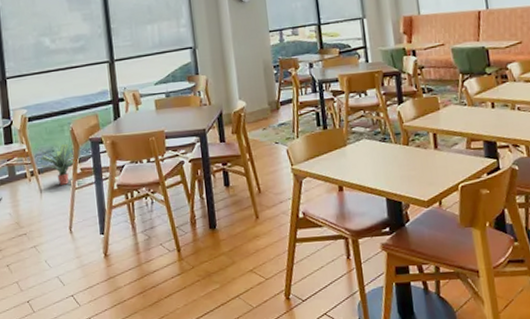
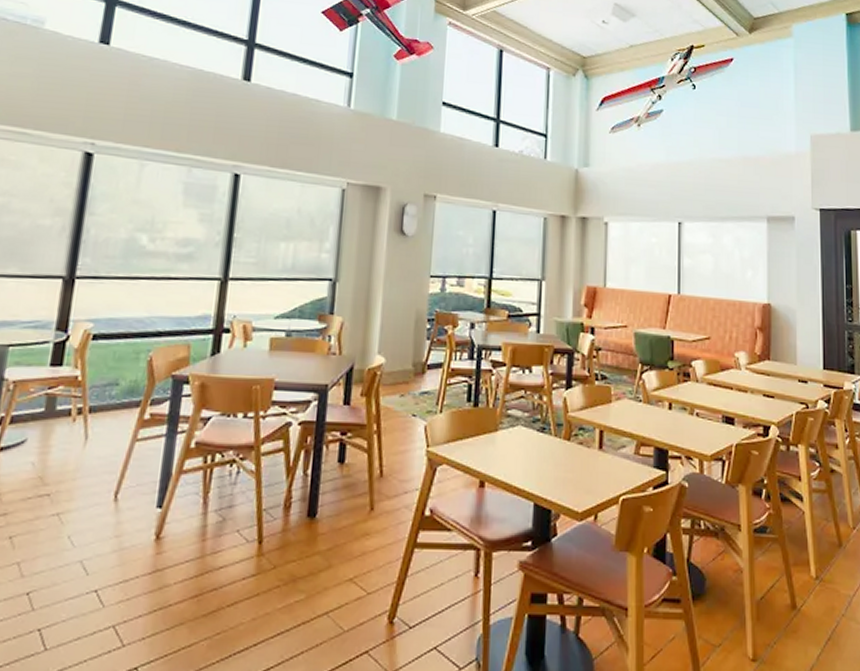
potted plant: present [33,143,75,185] -> none [90,376,147,433]

